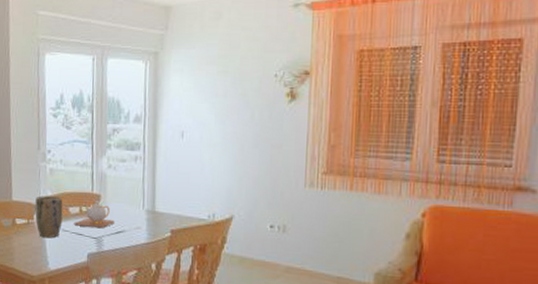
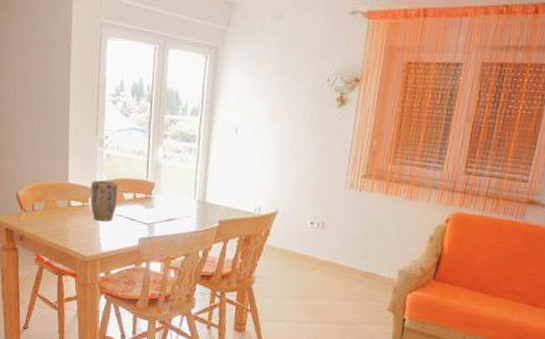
teapot: present [74,201,114,228] -> none [127,188,166,215]

